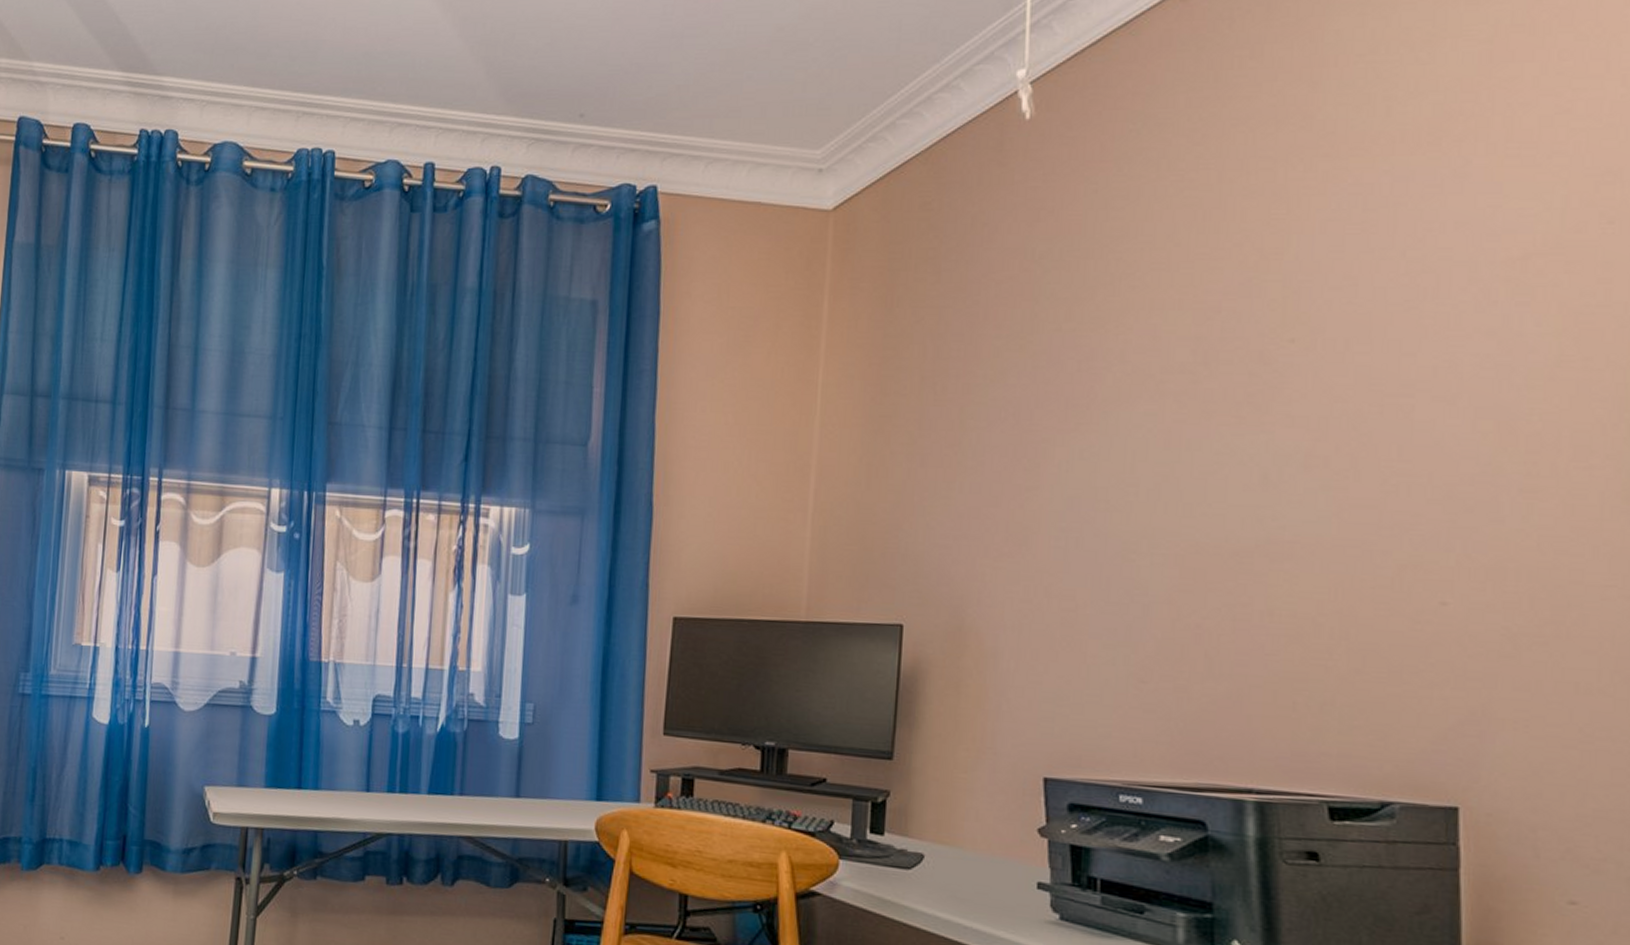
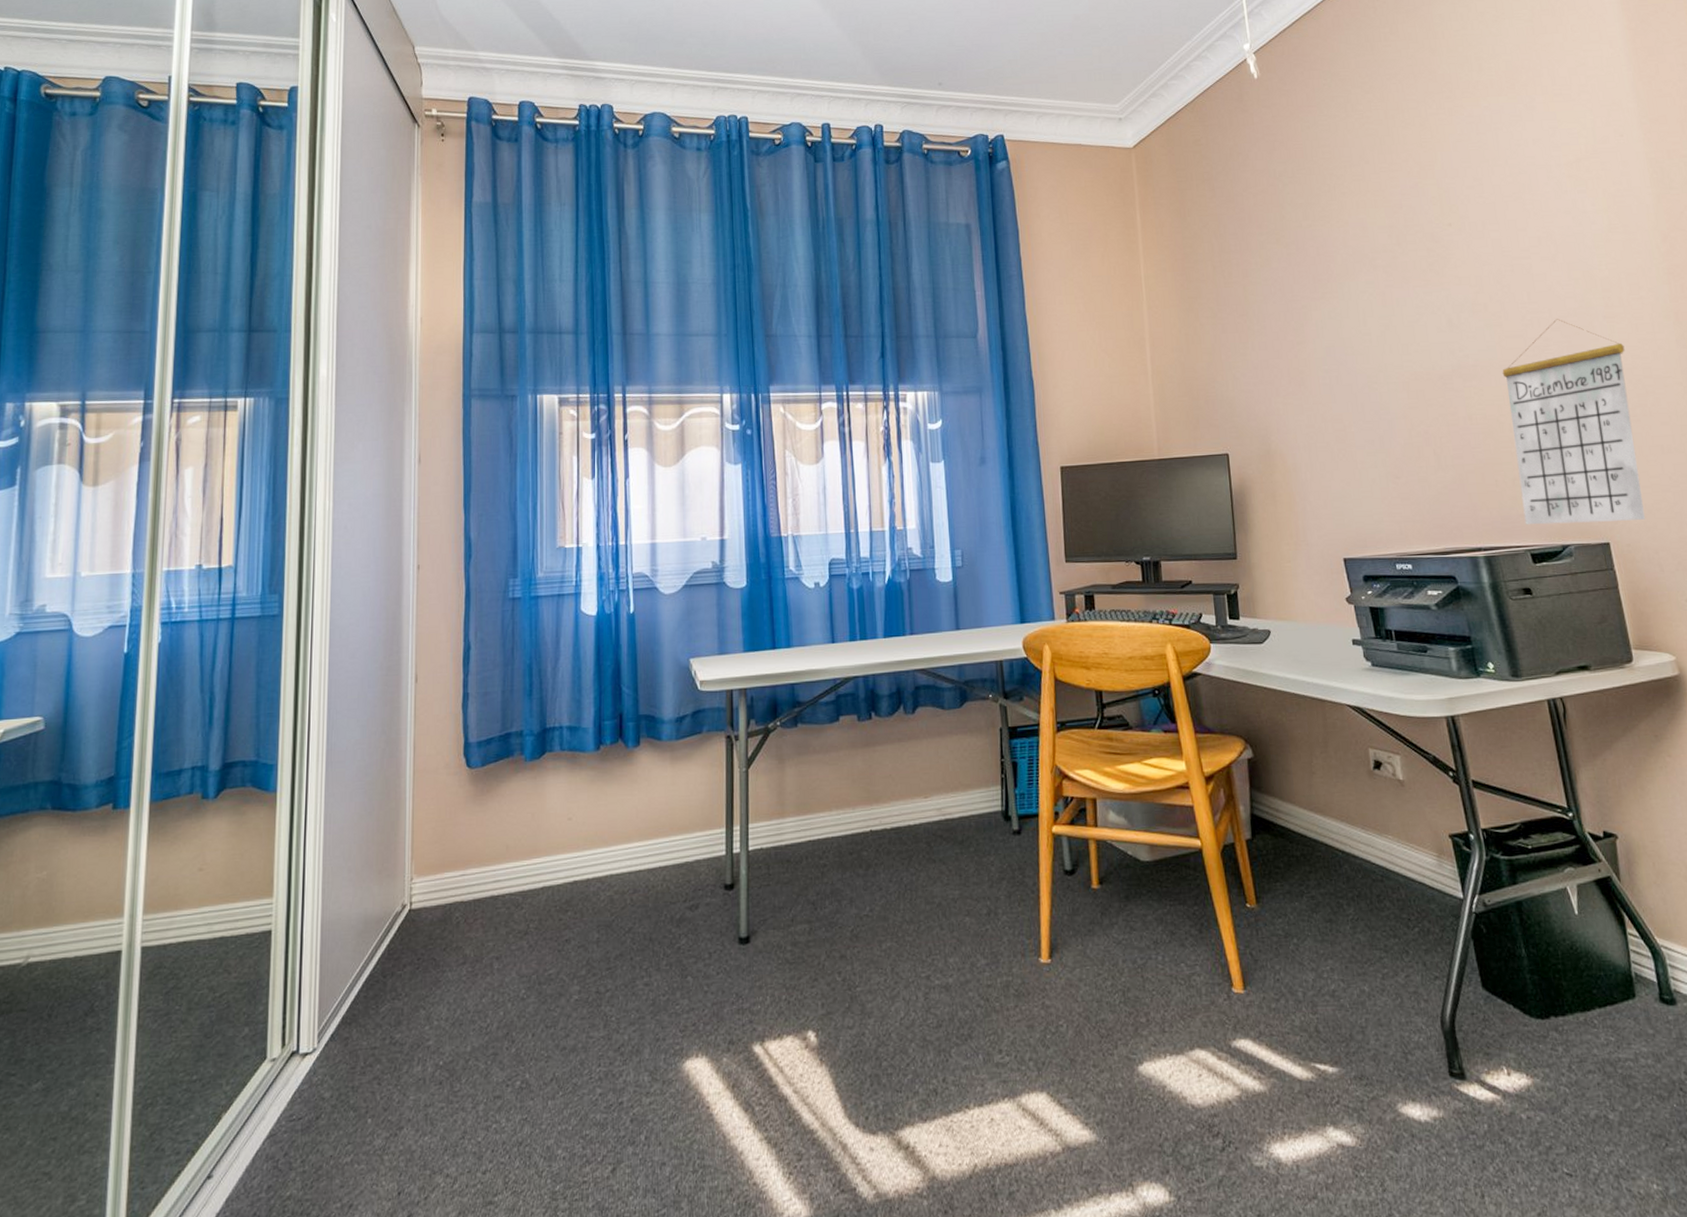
calendar: none [1328,487,1545,783] -> present [1502,319,1645,525]

